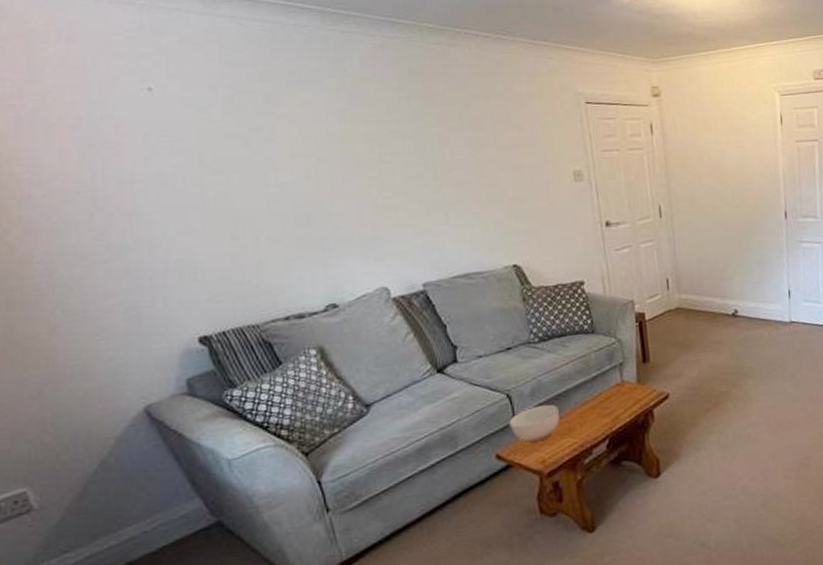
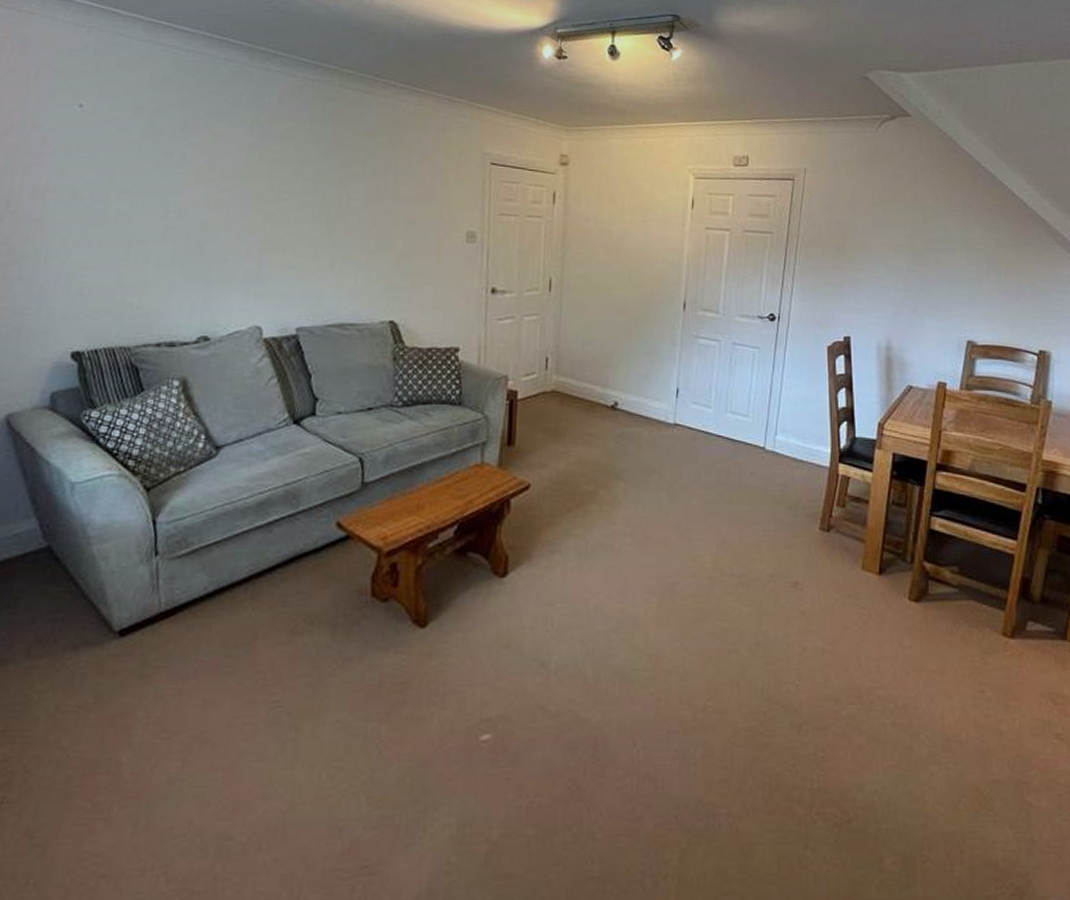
bowl: present [509,404,560,444] -> none [356,475,412,516]

